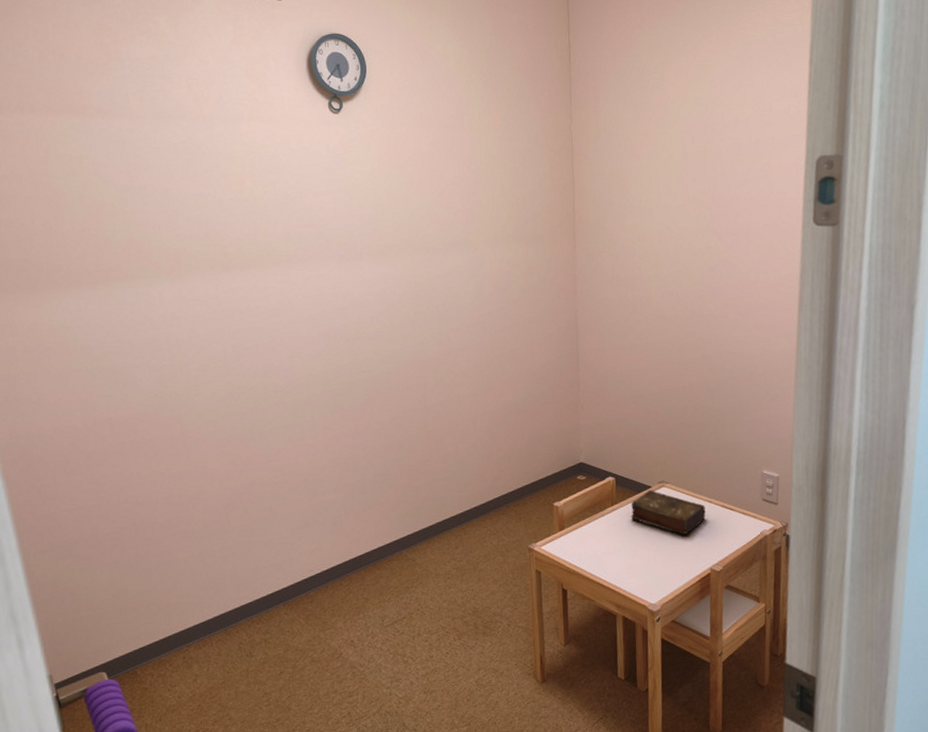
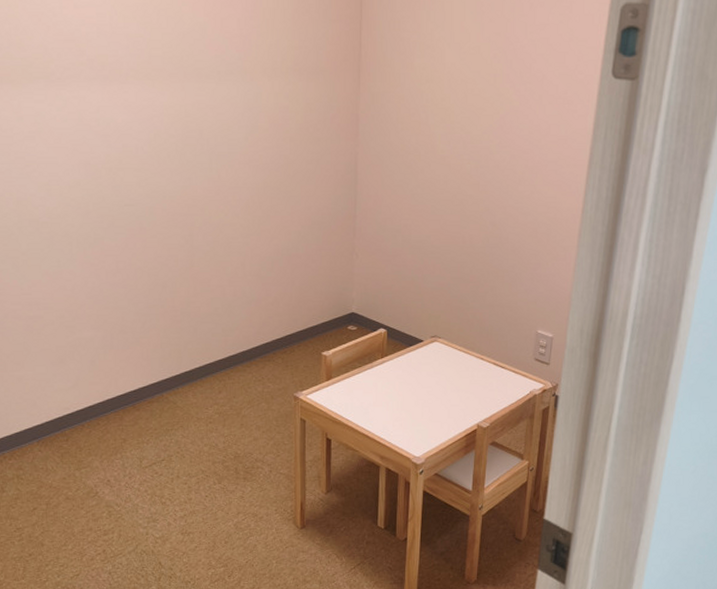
book: present [631,490,706,535] -> none [401,344,477,390]

